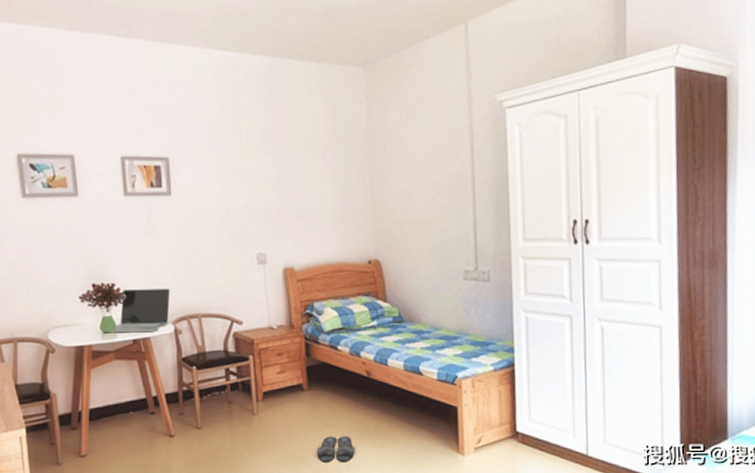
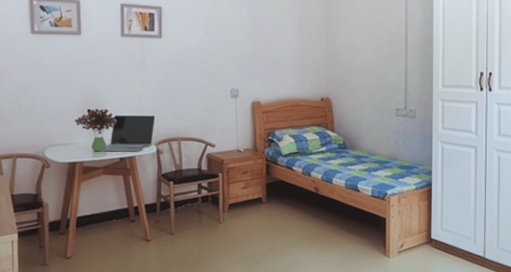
slippers: present [316,436,355,462] -> none [270,241,303,263]

